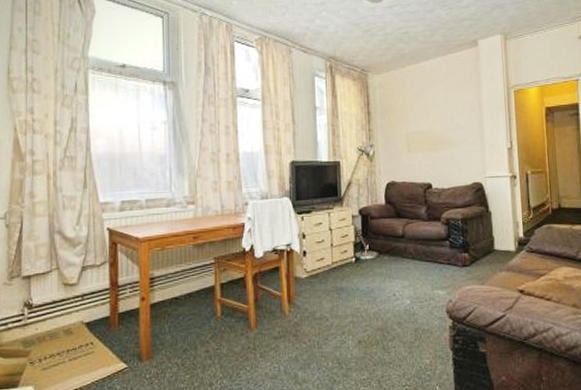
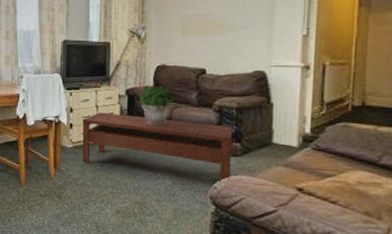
coffee table: none [316,235,463,295] -> present [82,112,233,182]
potted plant: none [372,203,407,244] -> present [139,85,176,126]

